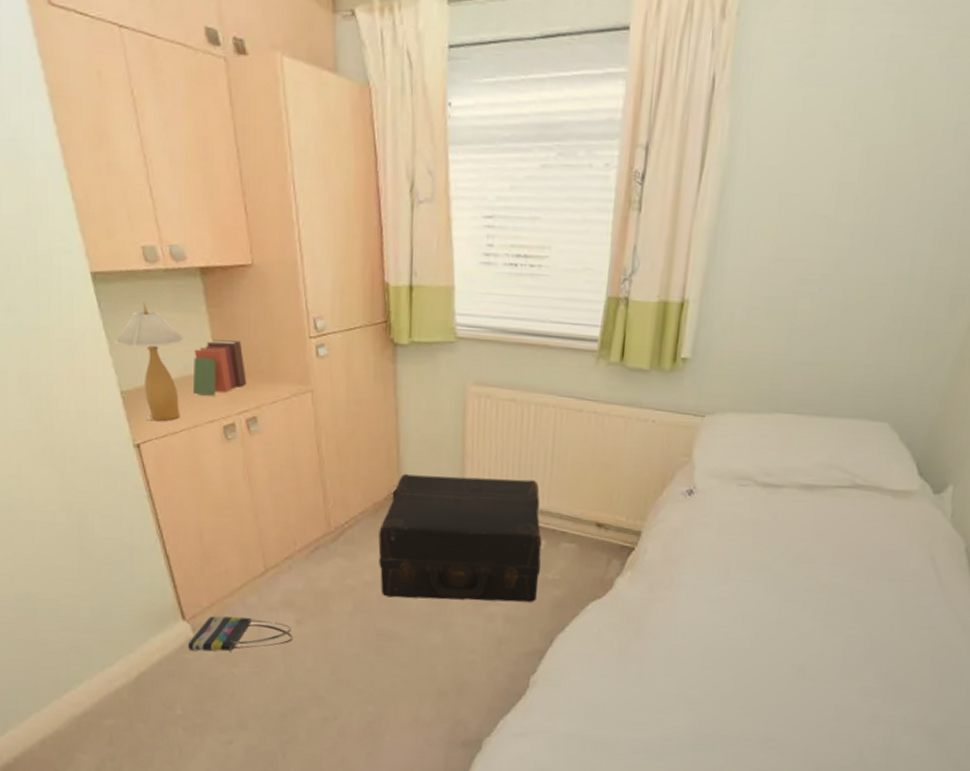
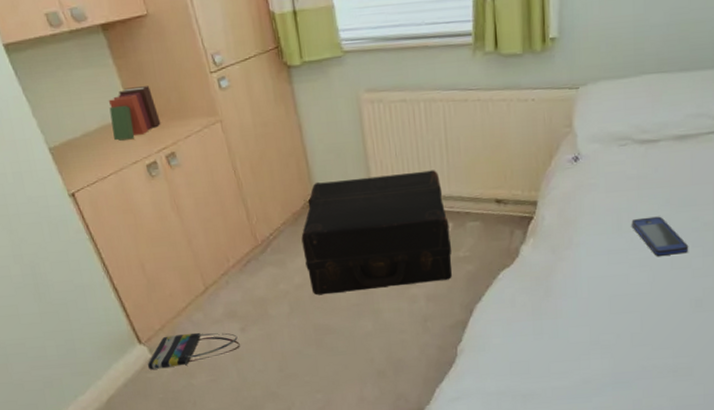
table lamp: present [114,302,186,421] -> none [35,64,106,171]
mobile phone: none [740,567,799,614] -> present [631,216,689,256]

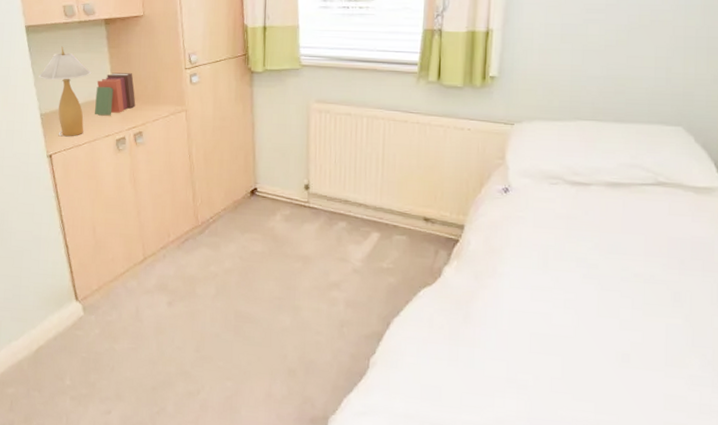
table lamp: none [35,64,106,171] -> present [38,46,92,137]
tote bag: present [148,332,240,370] -> none [79,297,165,331]
suitcase: present [301,170,452,295] -> none [237,176,377,289]
mobile phone: present [631,216,689,256] -> none [558,258,617,302]

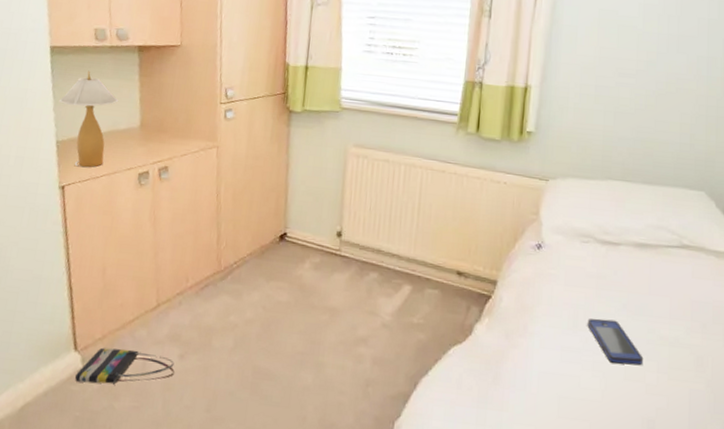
tote bag: none [79,297,165,331] -> present [75,347,175,386]
books: present [95,72,136,116] -> none [117,102,164,148]
mobile phone: none [558,258,617,302] -> present [587,318,644,365]

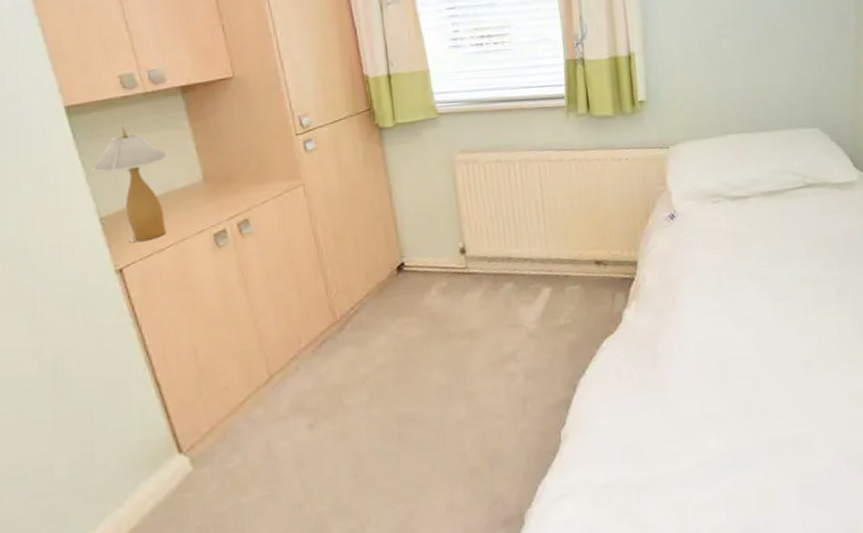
tote bag: present [75,347,175,386] -> none [187,432,306,488]
mobile phone: present [587,318,644,365] -> none [732,272,791,315]

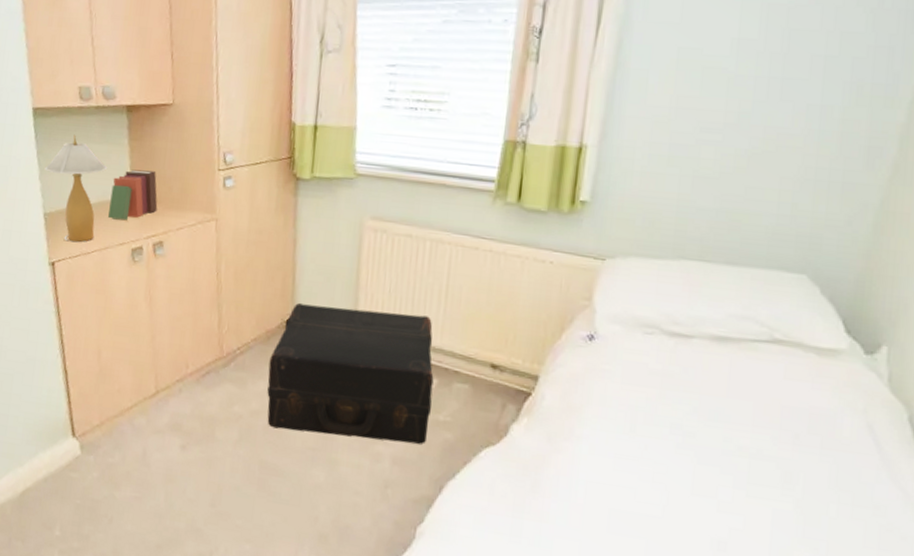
books: none [178,149,236,208] -> present [108,169,158,221]
suitcase: none [386,231,552,378] -> present [267,302,434,445]

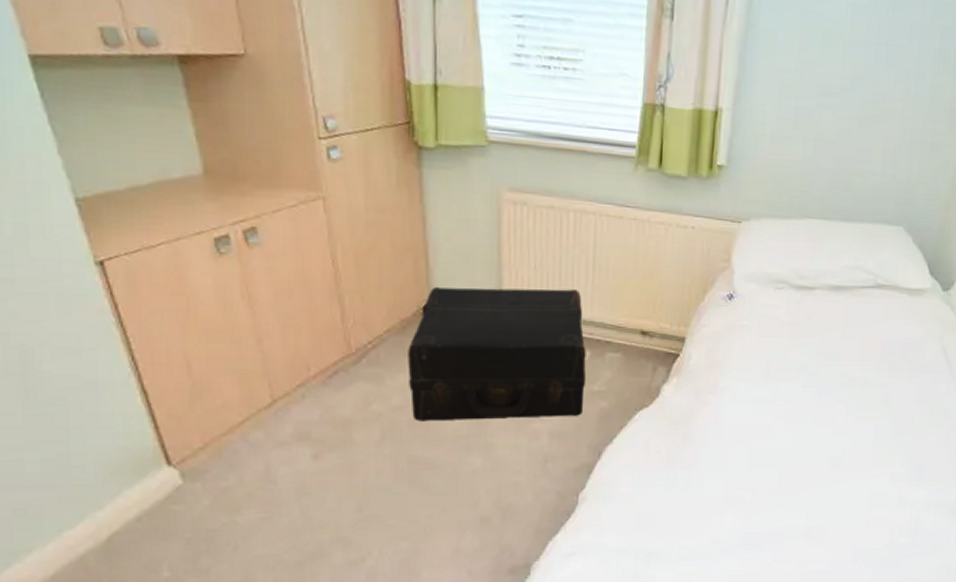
table lamp: present [44,134,108,242] -> none [64,93,163,234]
books: present [108,169,158,221] -> none [173,139,243,204]

